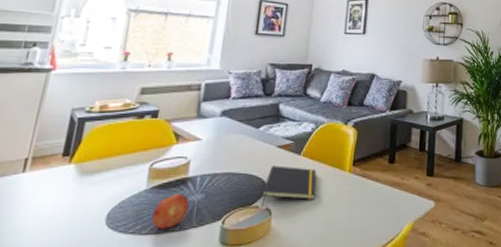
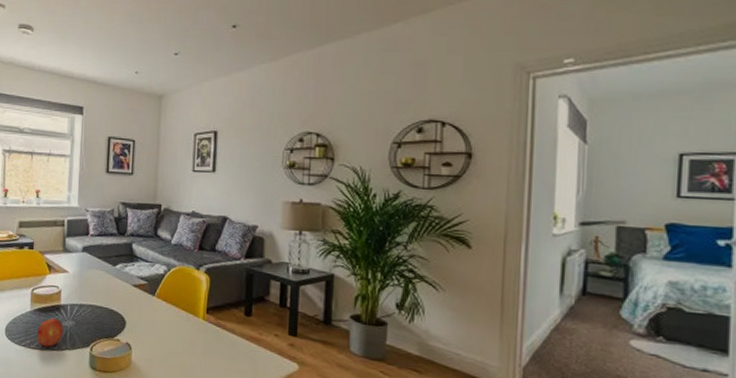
notepad: present [260,165,317,208] -> none [121,303,171,342]

